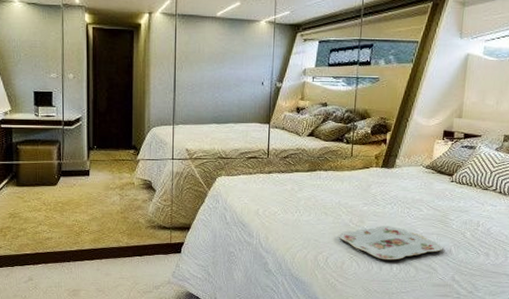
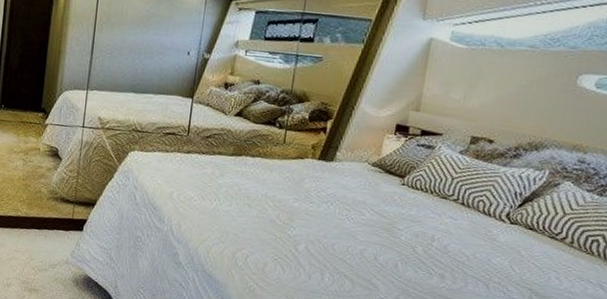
serving tray: present [338,226,443,260] -> none [262,226,388,270]

